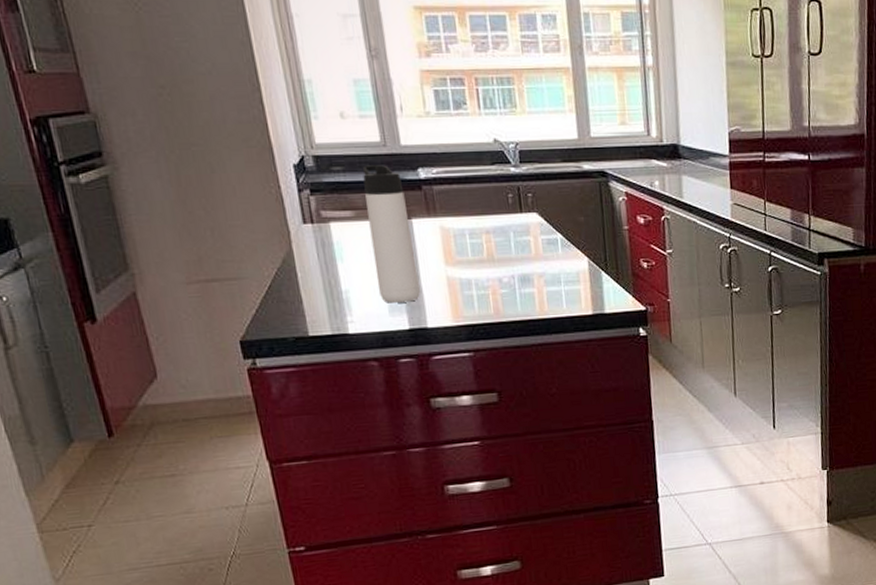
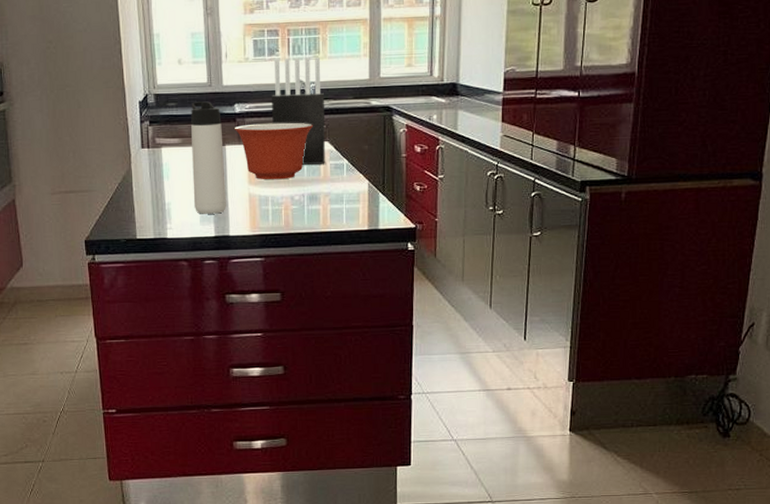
mixing bowl: none [421,190,518,260] -> present [235,122,314,180]
knife block: none [462,112,536,241] -> present [272,57,325,165]

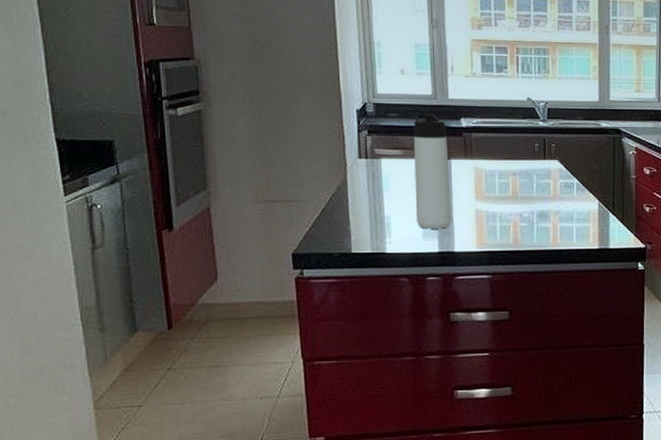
mixing bowl: present [235,122,314,180] -> none [461,139,543,196]
knife block: present [272,57,325,165] -> none [500,76,555,182]

